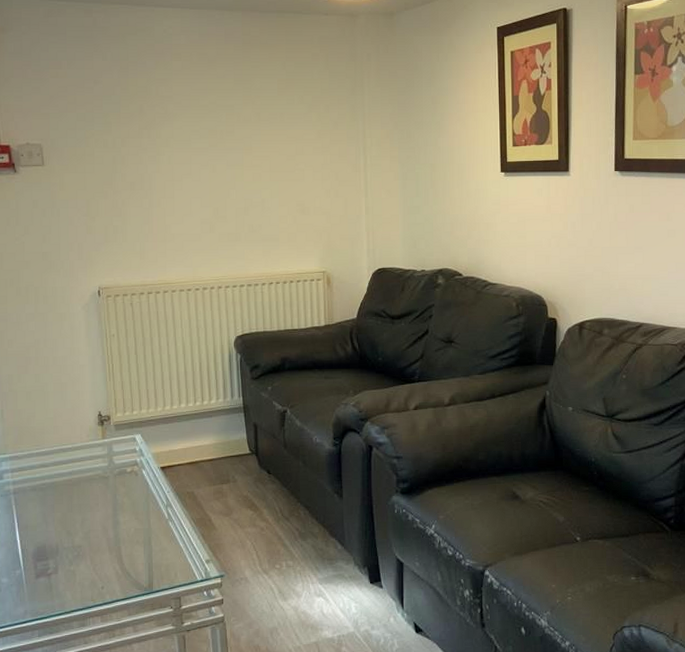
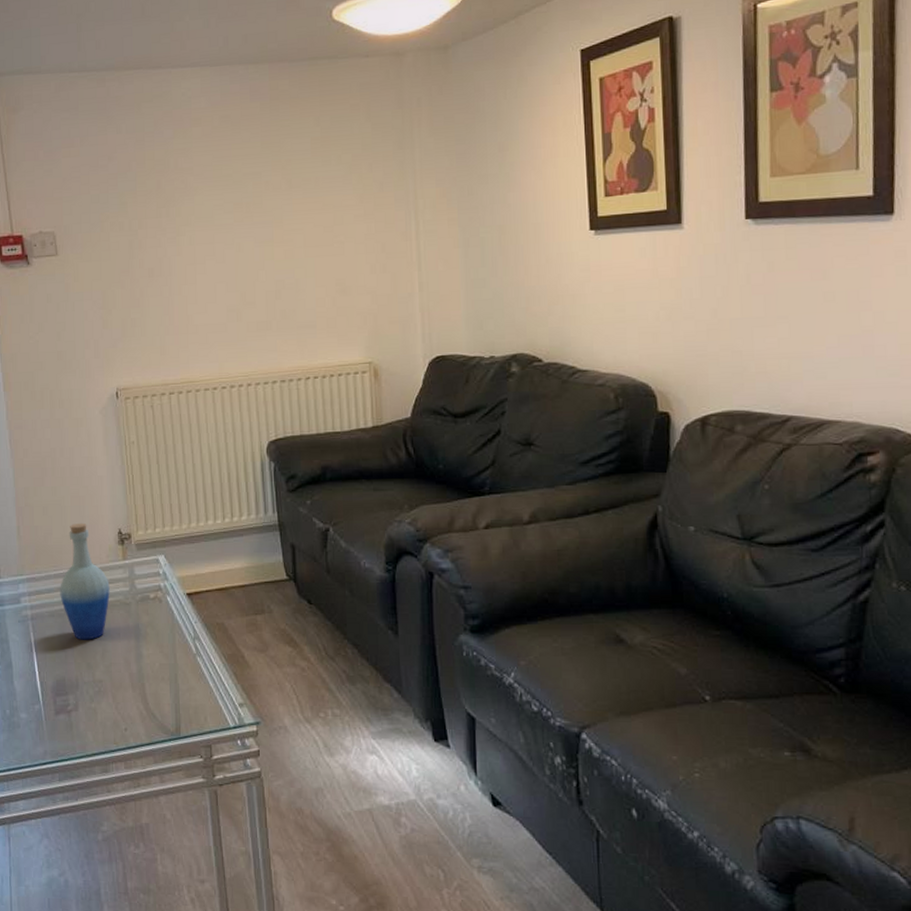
bottle: none [42,406,90,511] -> present [60,522,110,640]

